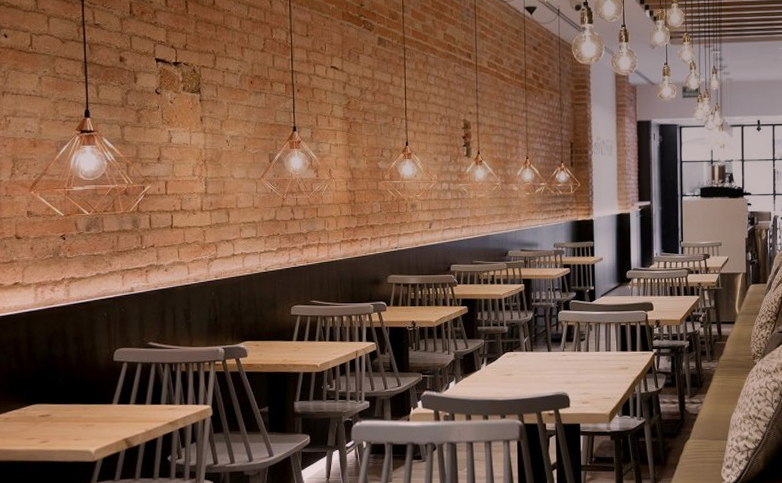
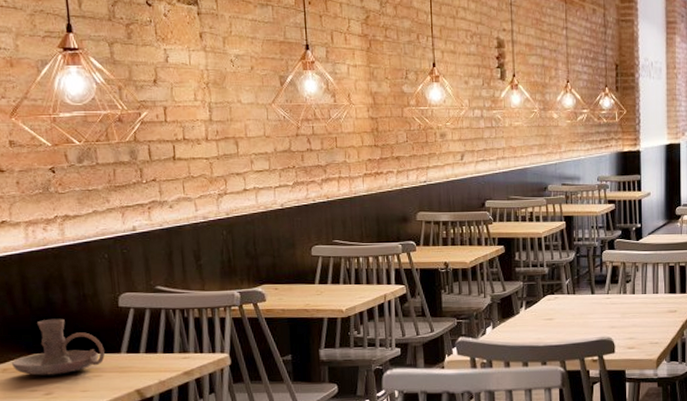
candle holder: none [14,371,98,425] -> present [12,318,105,376]

